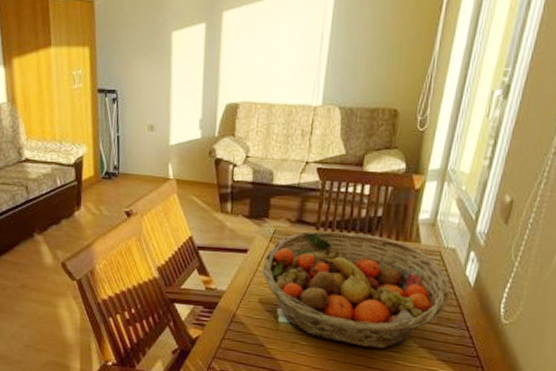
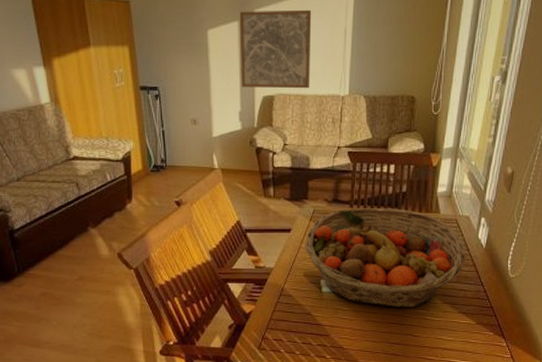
wall art: none [203,12,286,97] -> present [239,9,312,89]

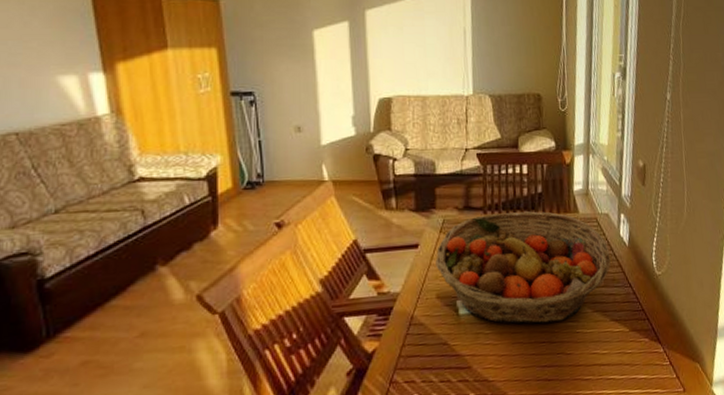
wall art: present [239,9,312,89] -> none [349,10,431,90]

